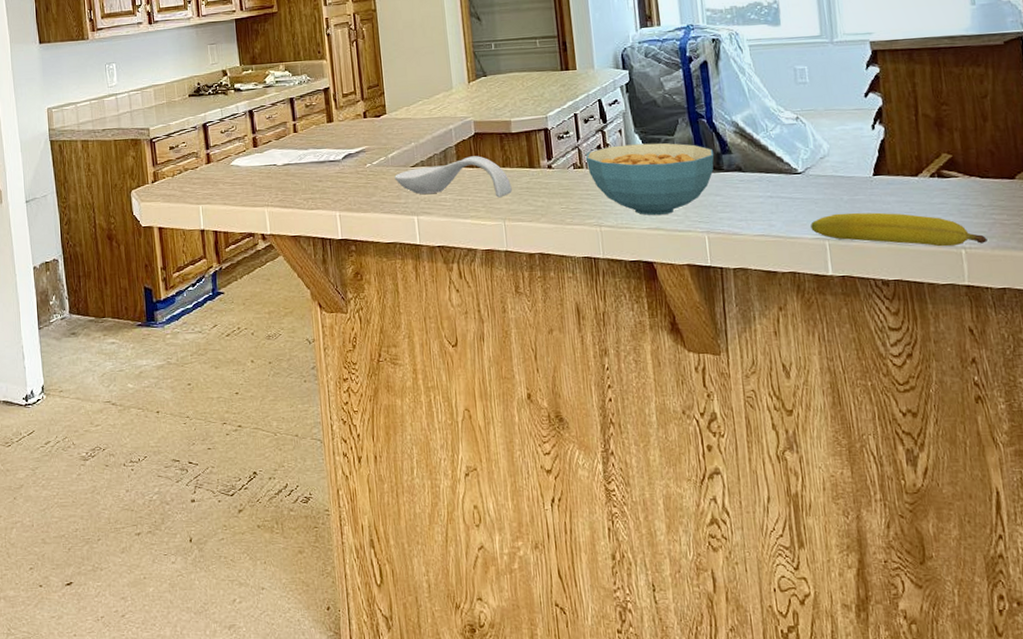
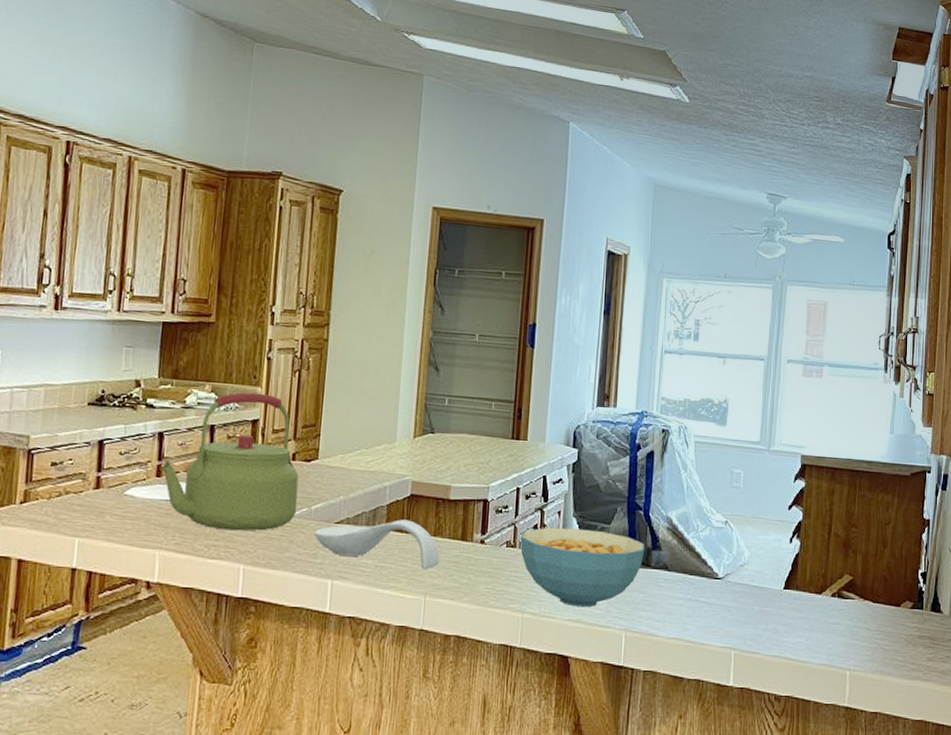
kettle: none [255,65,376,184] -> present [160,392,299,531]
fruit: present [811,212,988,247] -> none [721,623,869,667]

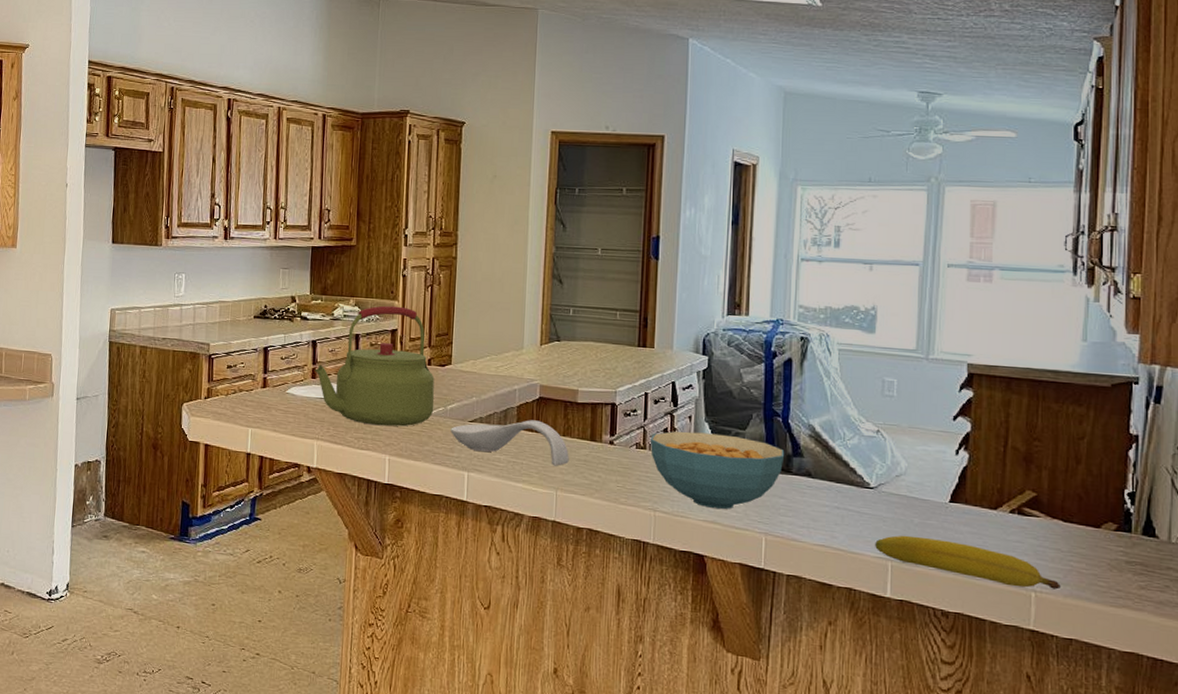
fruit: none [721,623,869,667] -> present [875,535,1061,590]

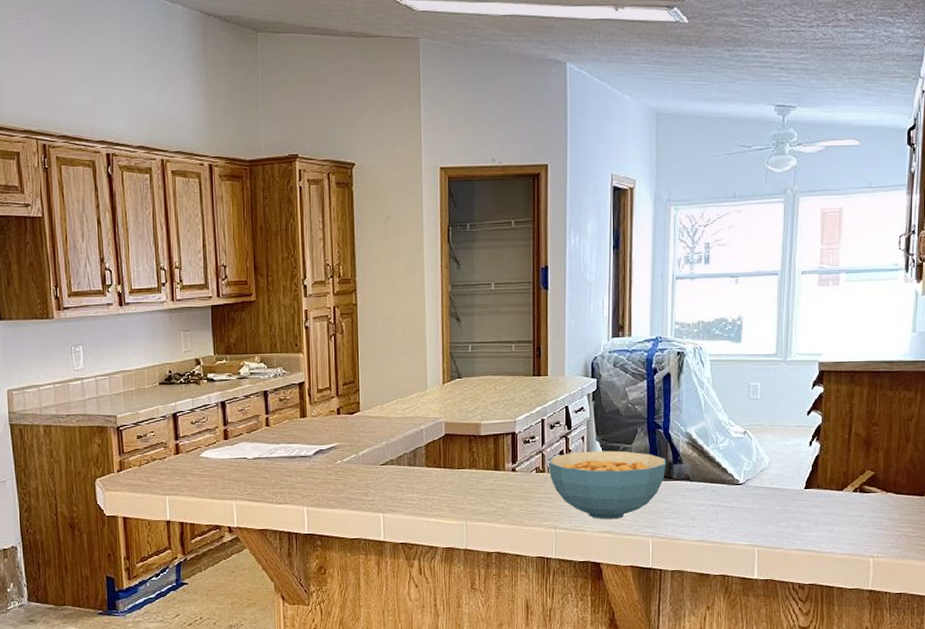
kettle: present [314,305,435,427] -> none [226,359,347,479]
spoon rest: present [450,420,569,466] -> none [364,456,476,498]
fruit: present [875,535,1061,590] -> none [744,522,893,555]

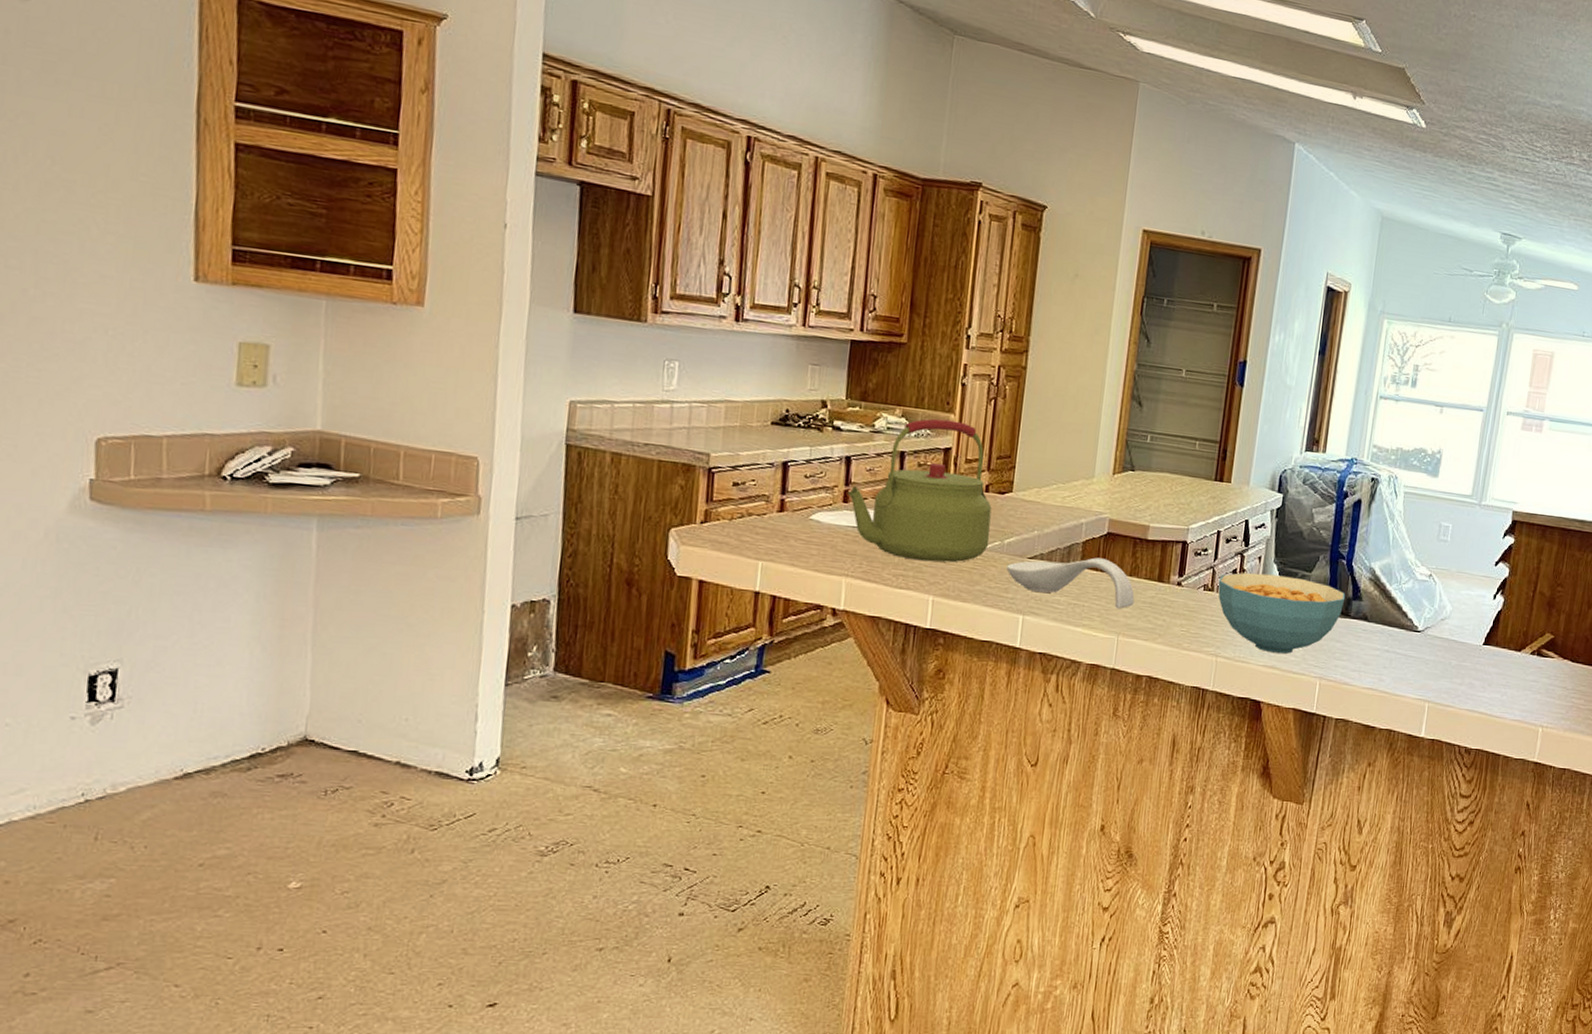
kettle: none [226,359,347,479] -> present [847,418,992,563]
spoon rest: none [364,456,476,498] -> present [1006,557,1135,609]

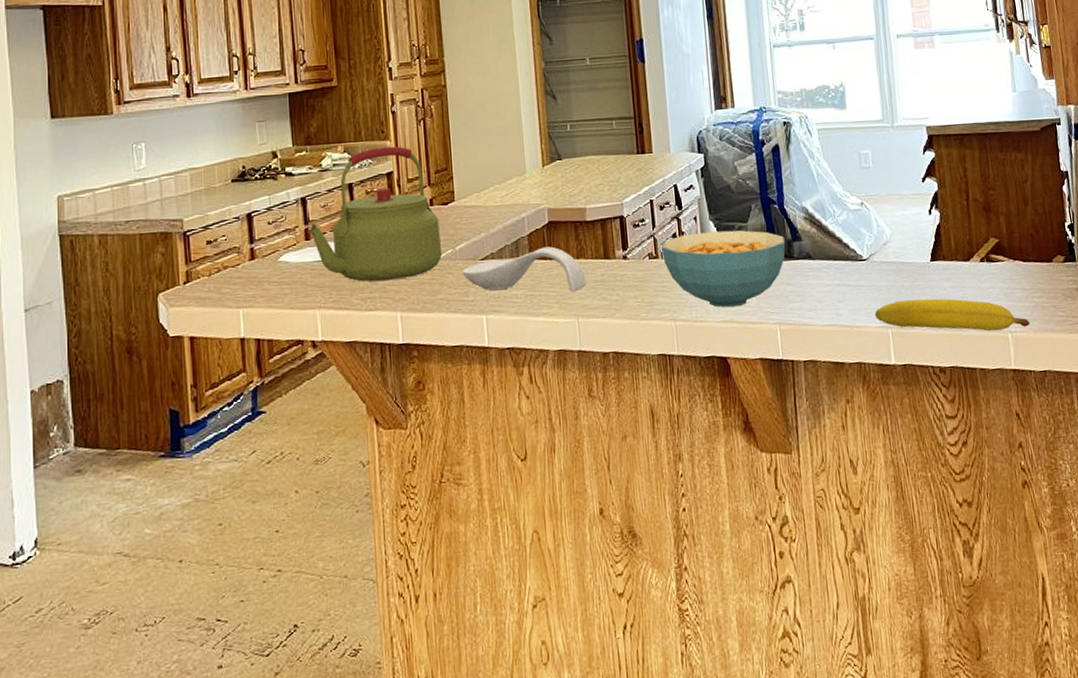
fruit: none [1416,677,1563,724] -> present [875,298,1030,332]

